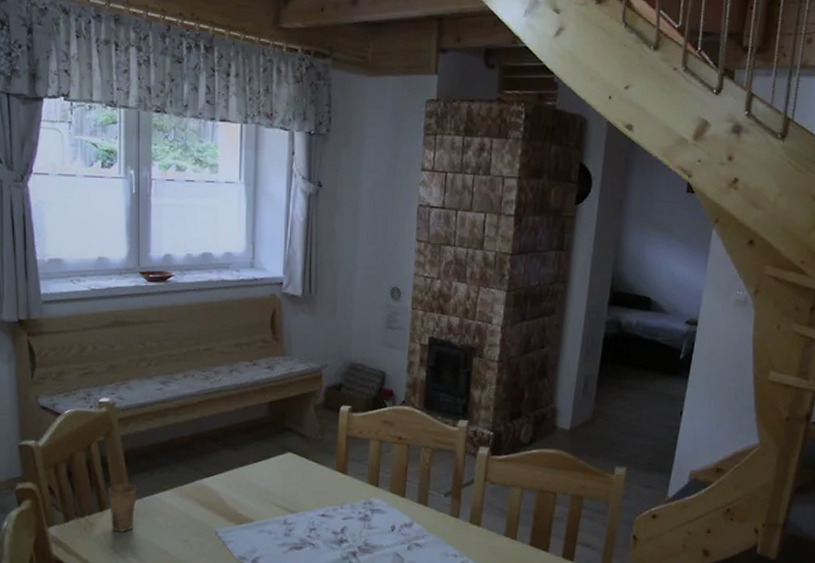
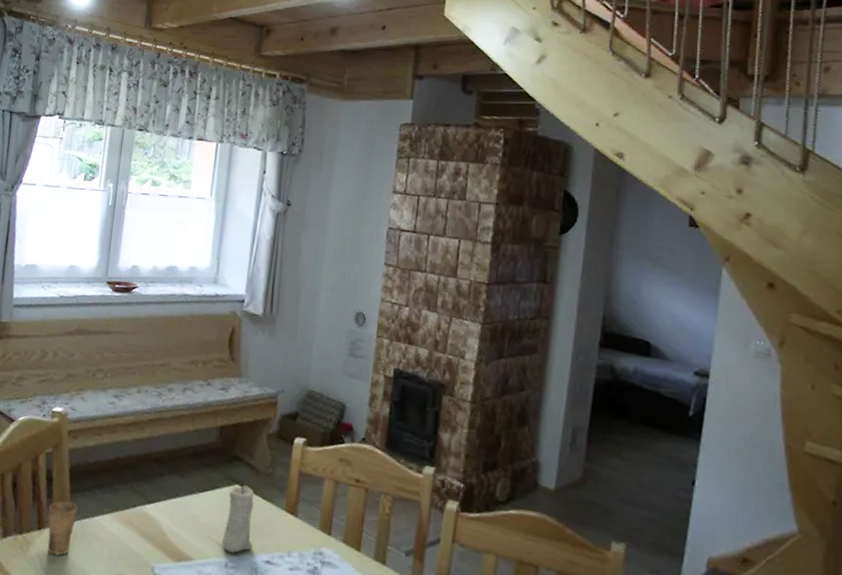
candle: none [279,450,308,511] -> present [221,482,255,553]

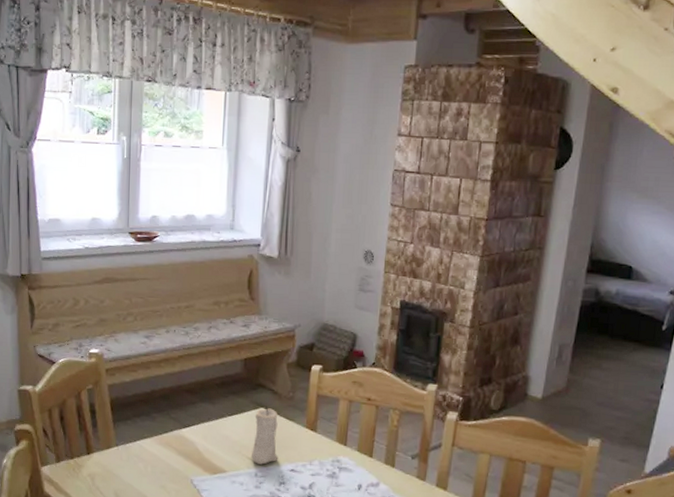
cup: present [47,500,78,556] -> none [95,429,121,475]

